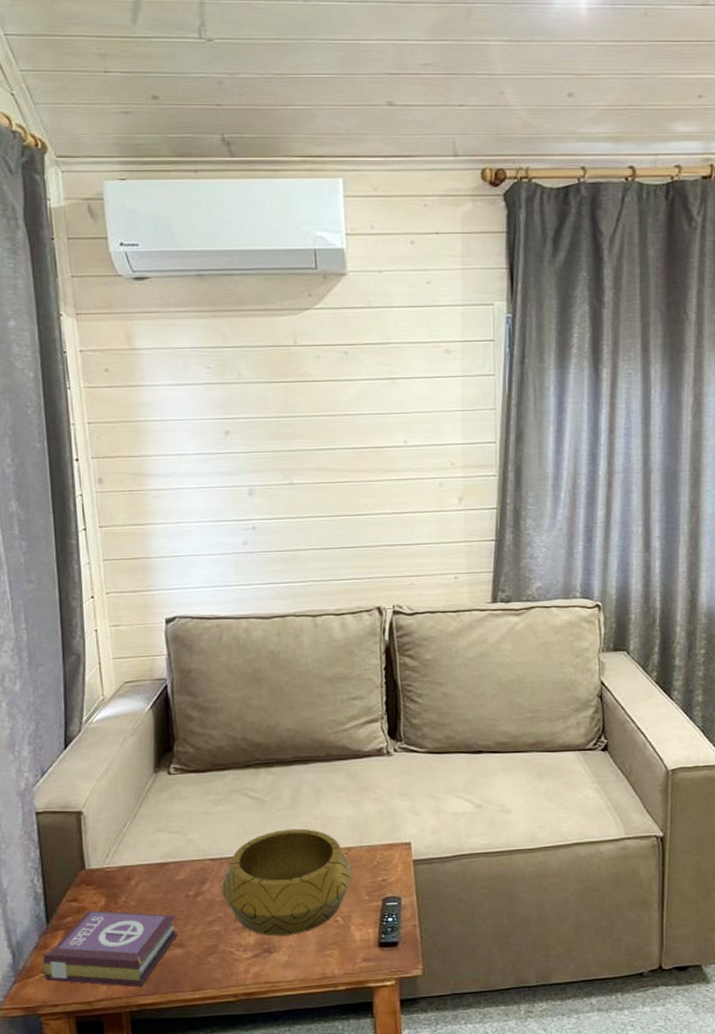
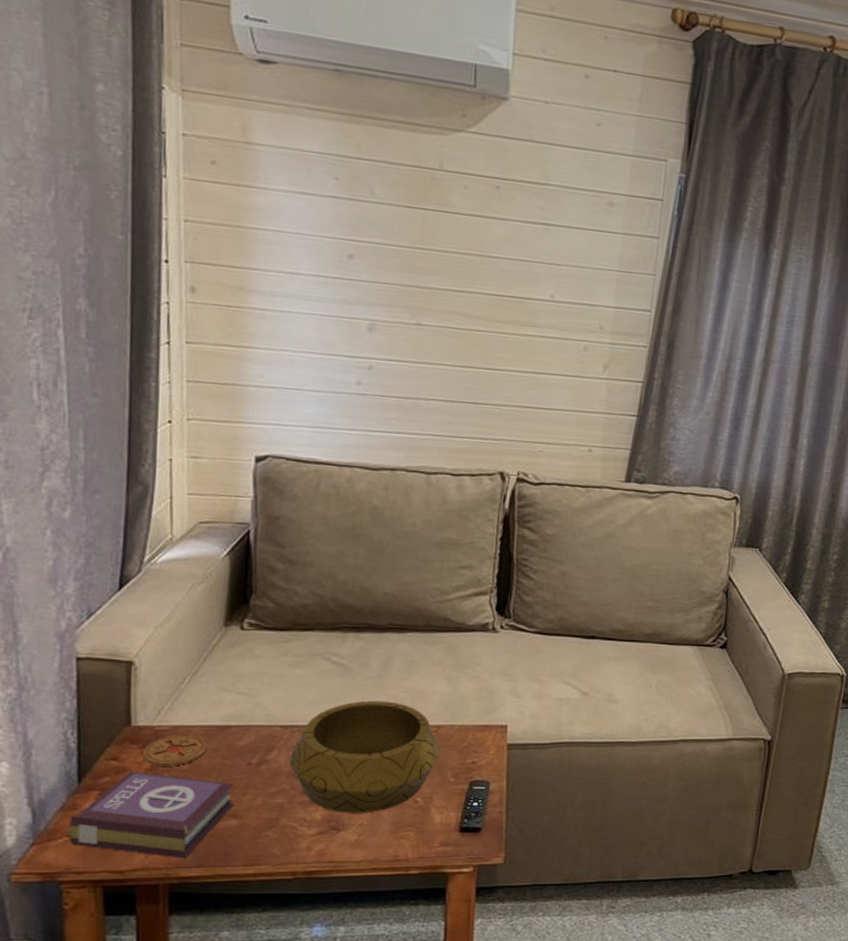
coaster: none [96,874,150,904] -> present [141,735,207,766]

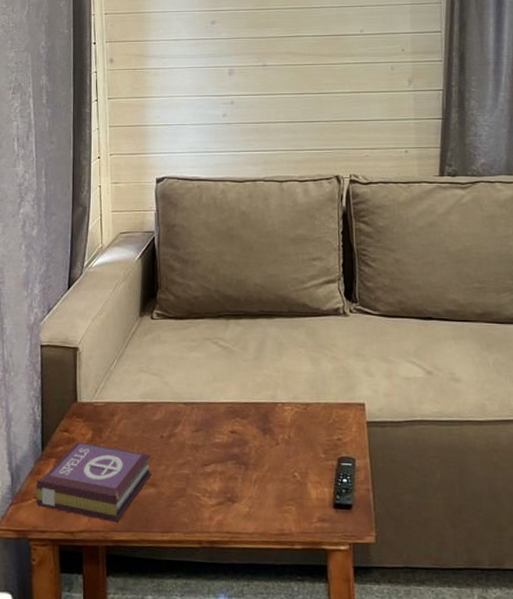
coaster: present [141,735,207,766] -> none [85,410,130,438]
decorative bowl: present [289,700,440,813] -> none [192,380,310,486]

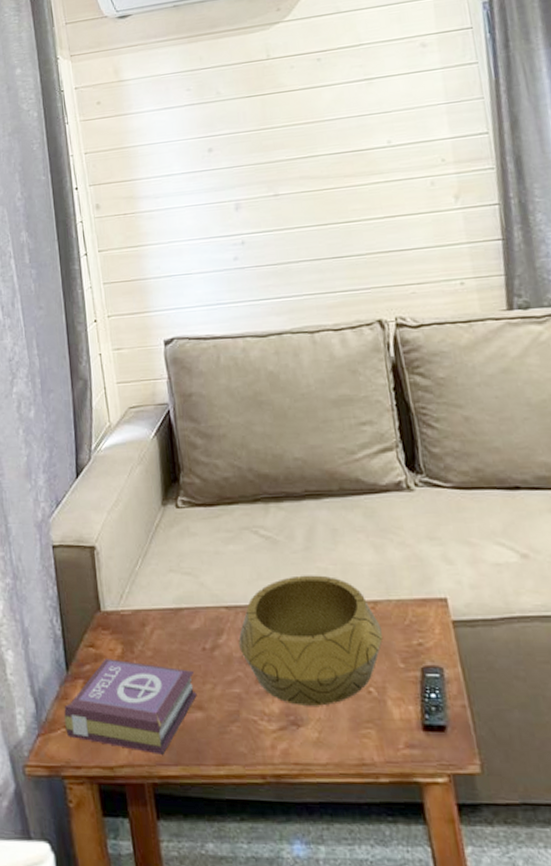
decorative bowl: none [192,380,310,486] -> present [238,575,383,706]

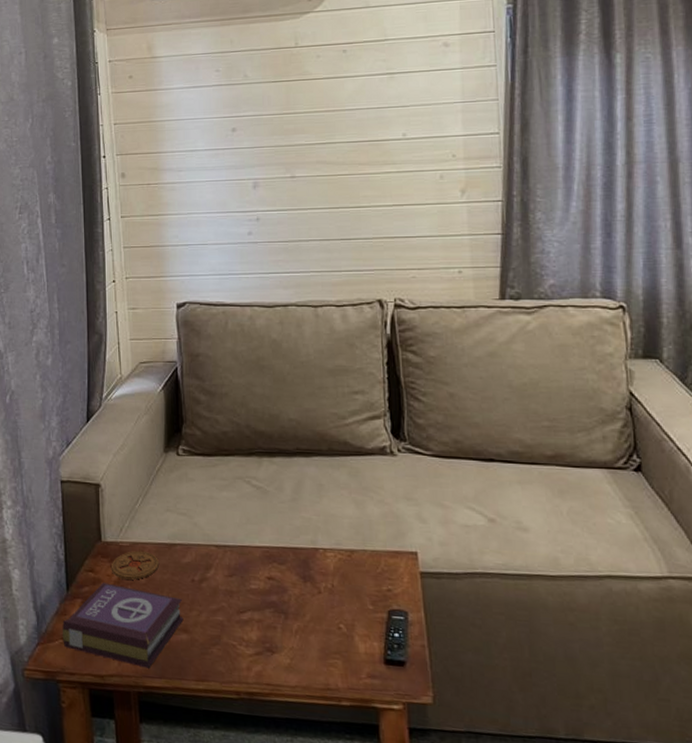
coaster: none [113,620,165,653] -> present [110,551,159,580]
decorative bowl: present [238,575,383,706] -> none [225,523,356,637]

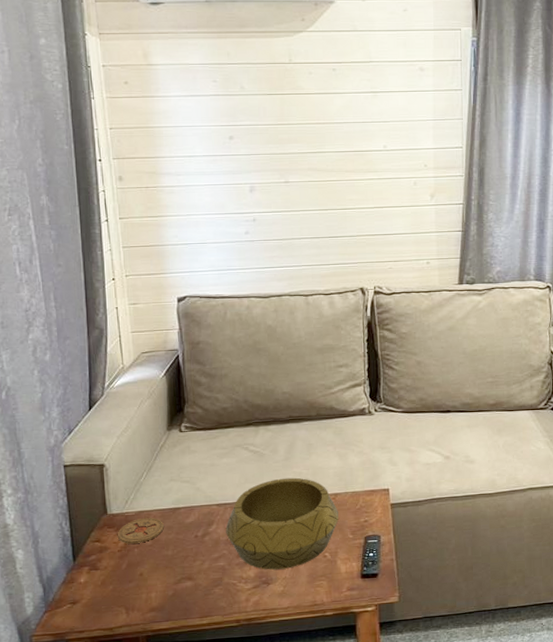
book: present [62,582,184,668] -> none [70,549,188,615]
decorative bowl: none [225,523,356,637] -> present [226,477,339,570]

